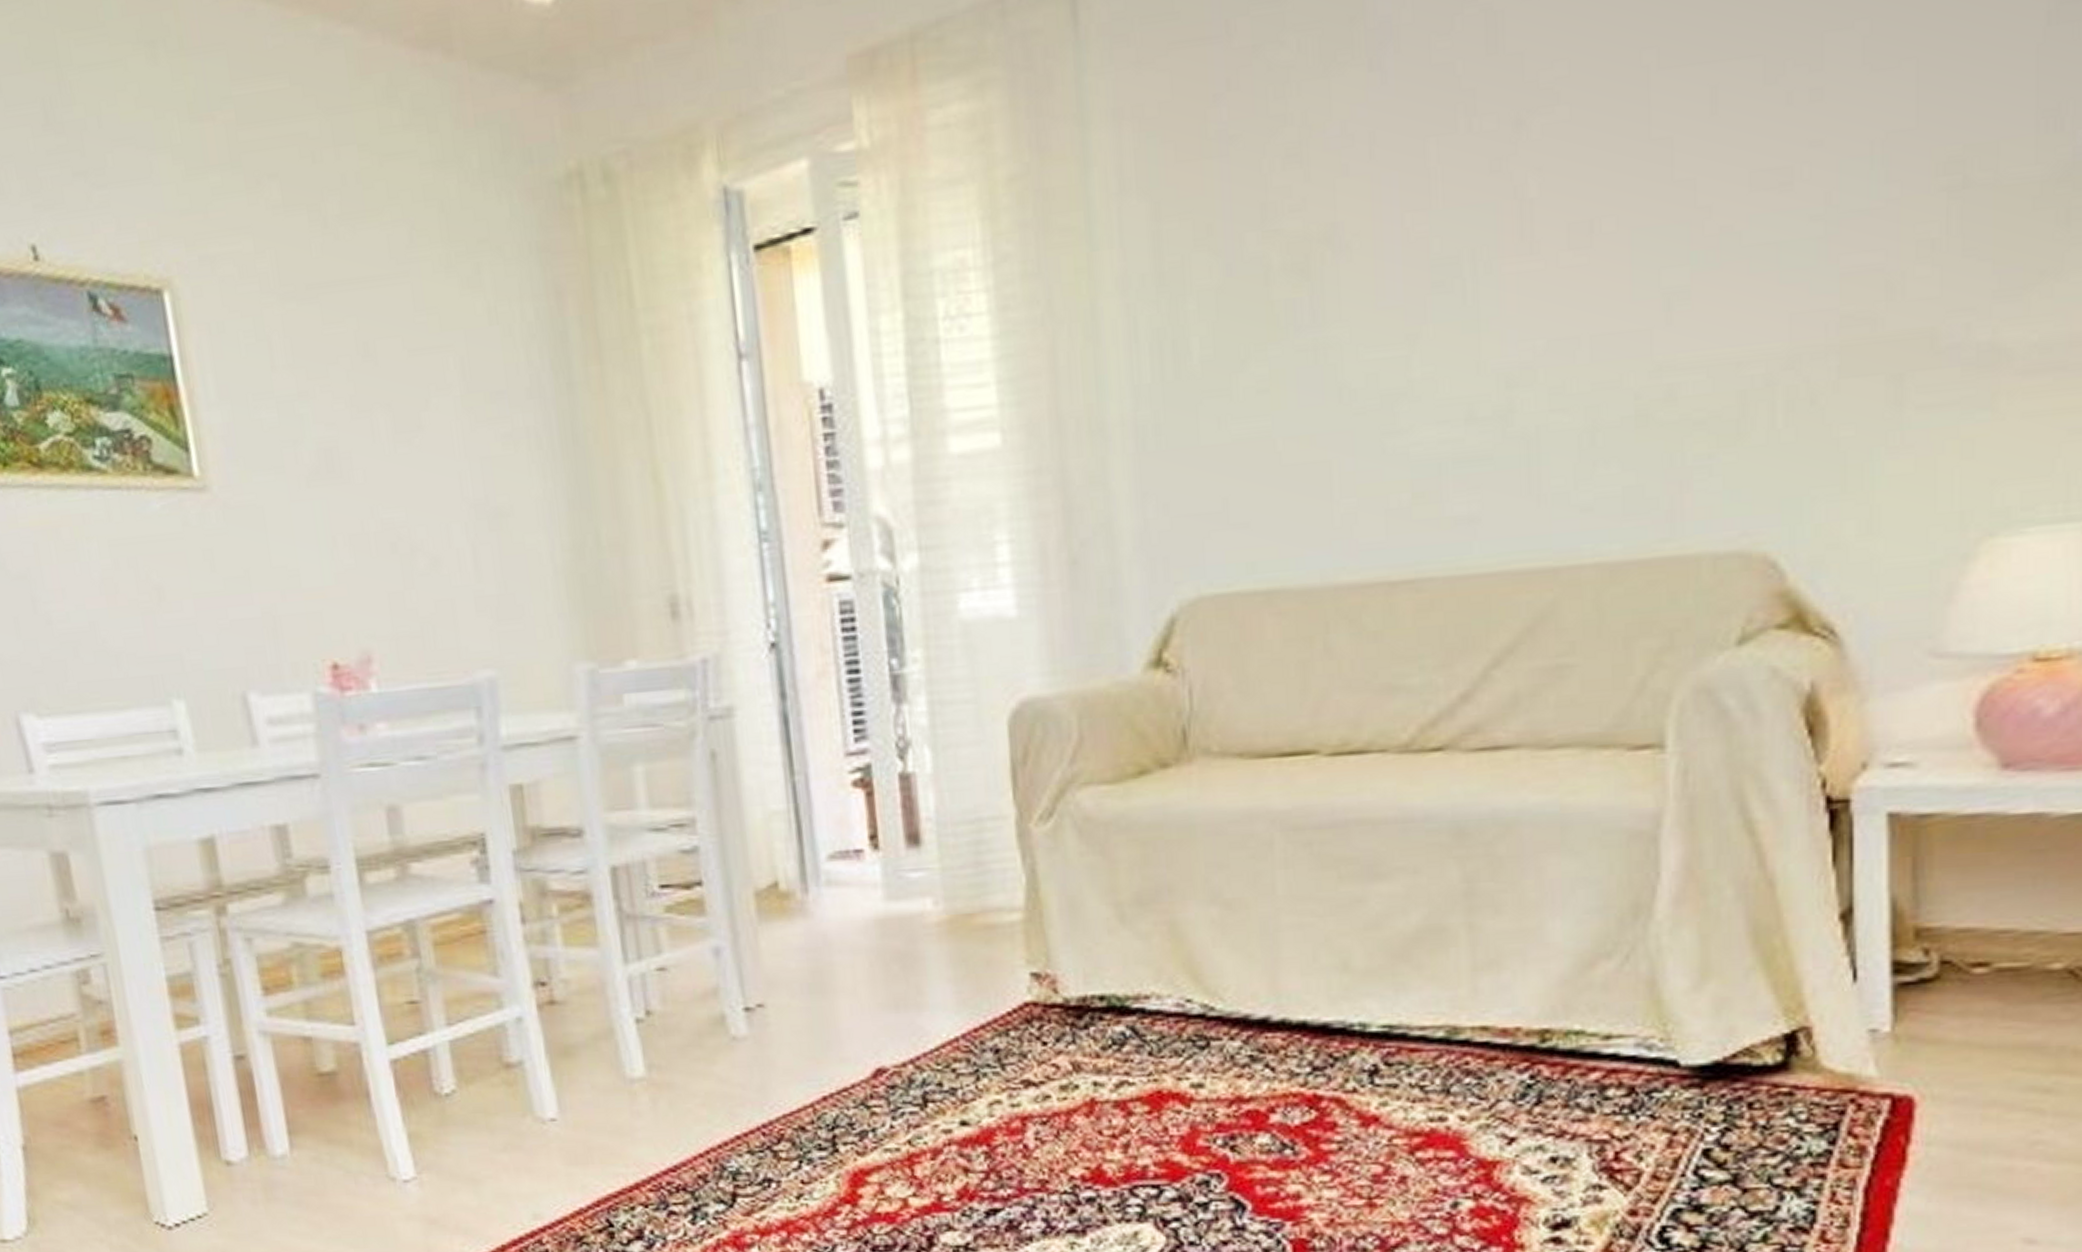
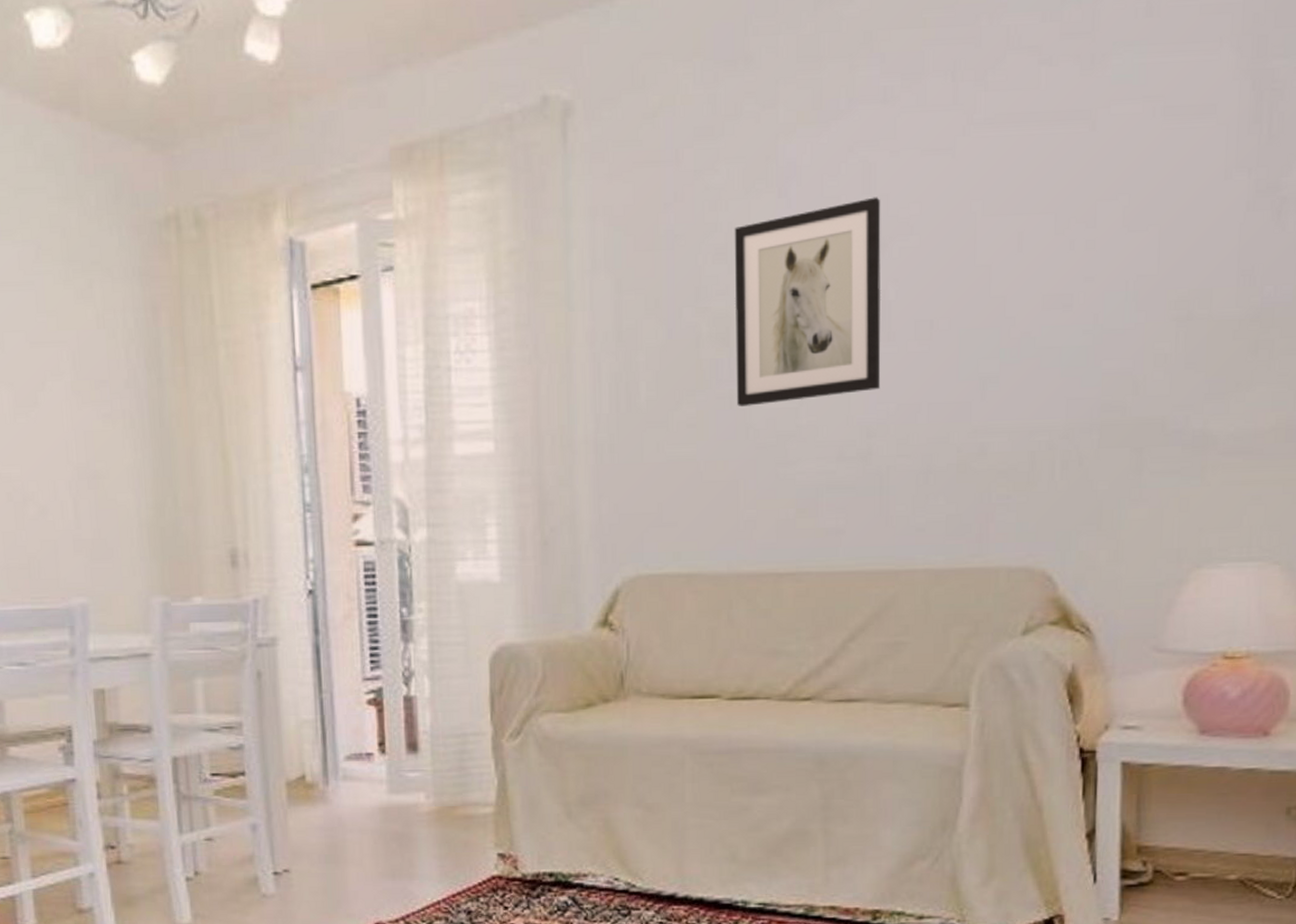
wall art: none [1310,57,1523,360] -> present [734,197,881,406]

